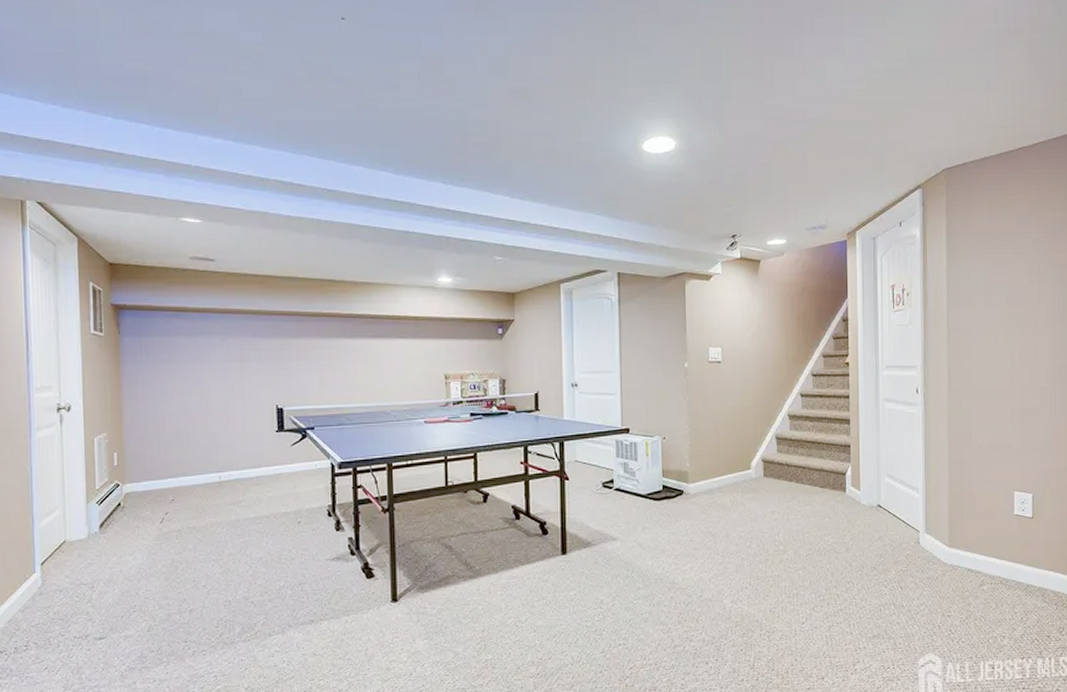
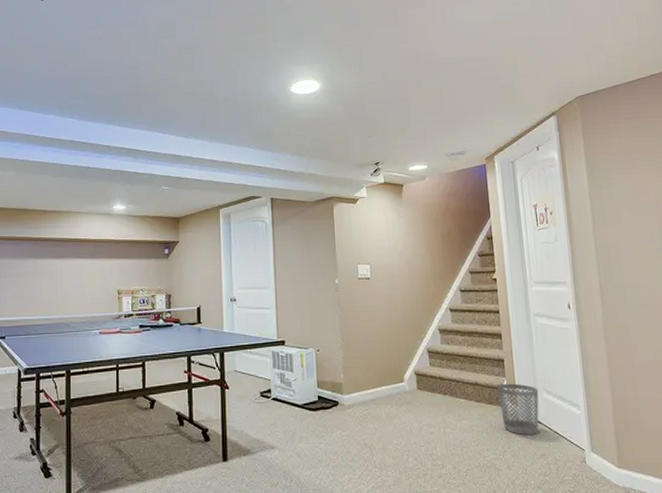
wastebasket: none [842,468,881,520] -> present [497,383,539,436]

